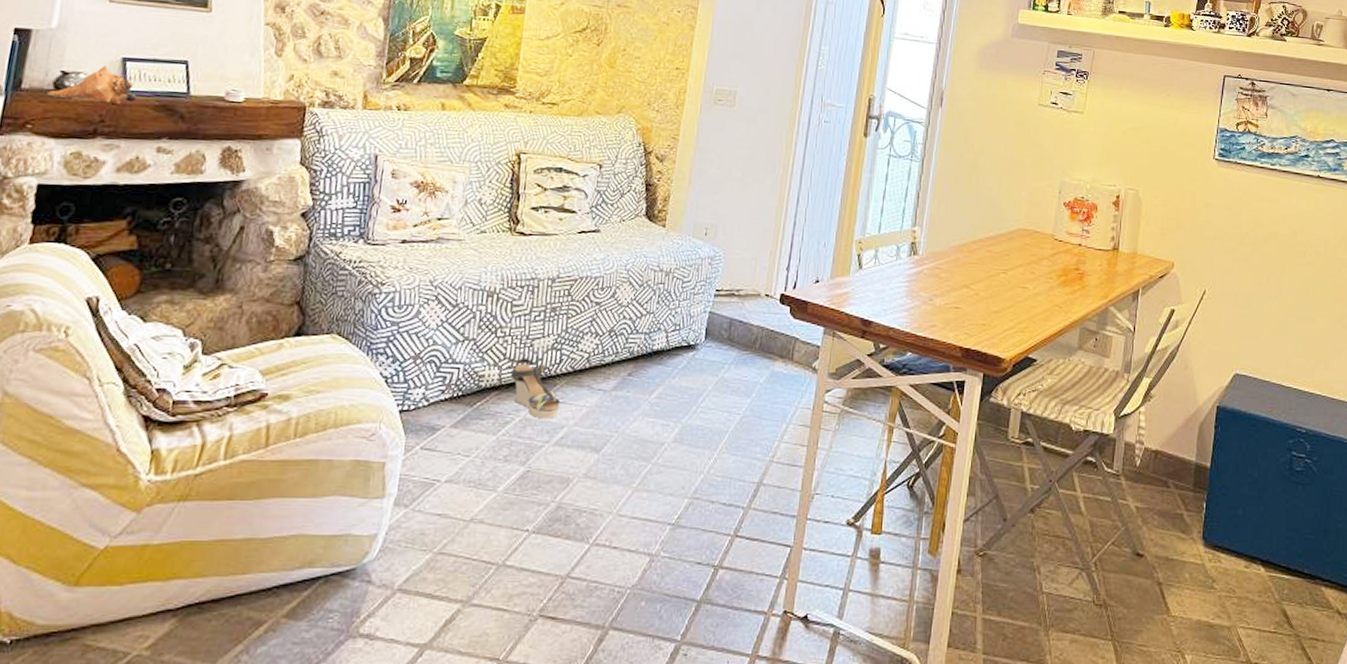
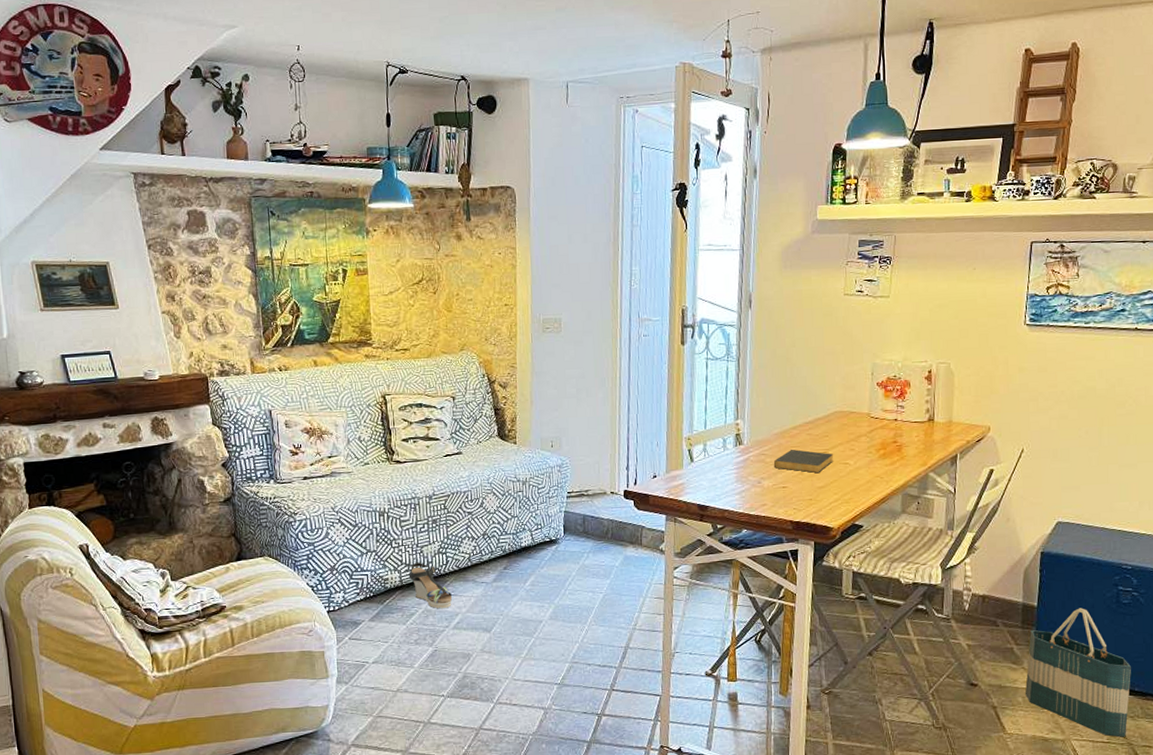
seashell: present [47,65,137,104] -> none [14,362,79,393]
book: none [948,266,1013,296] -> present [773,449,834,474]
tote bag: none [1192,473,1302,627] -> present [1025,608,1132,737]

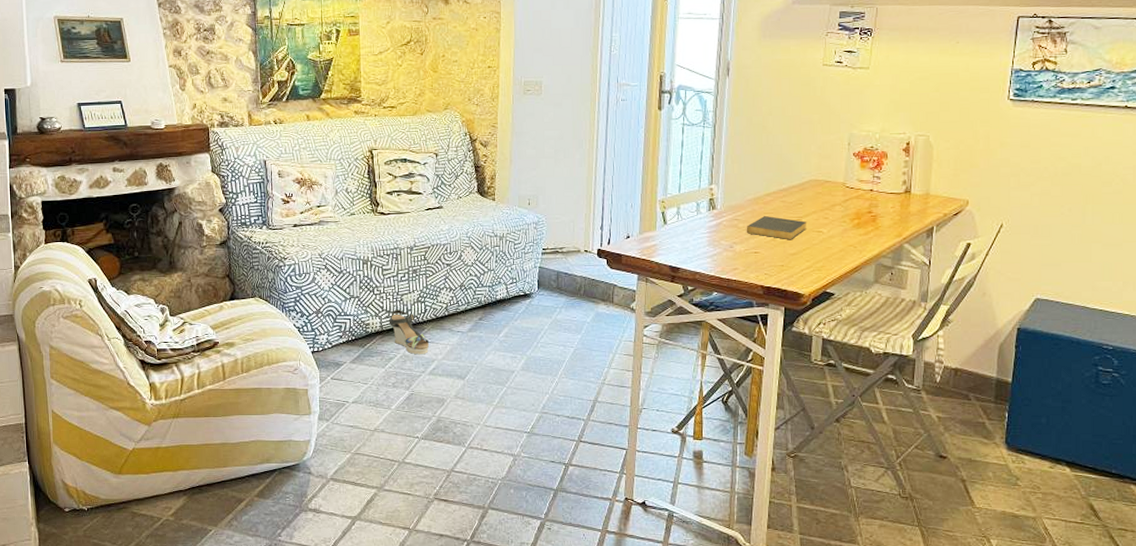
tote bag: present [1025,608,1132,737] -> none [995,386,1110,519]

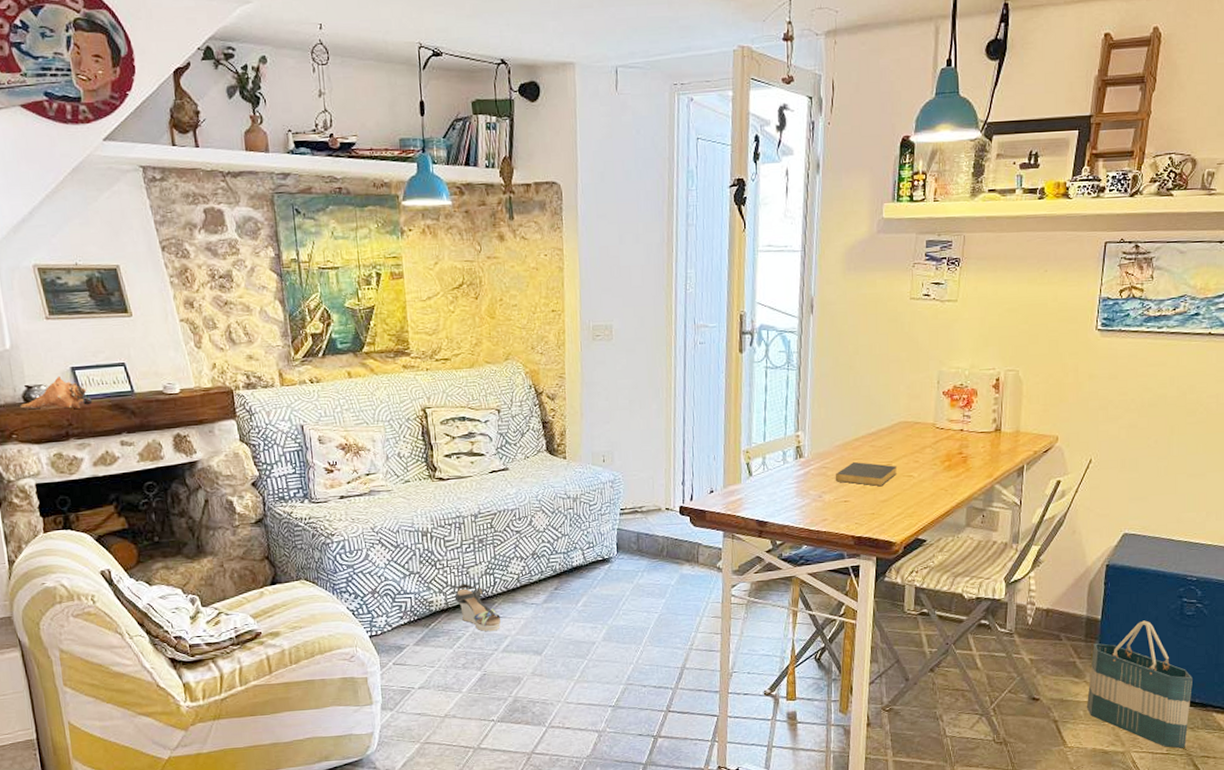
seashell: none [35,110,93,138] -> present [20,375,93,409]
tote bag: none [995,386,1110,519] -> present [1086,620,1194,749]

